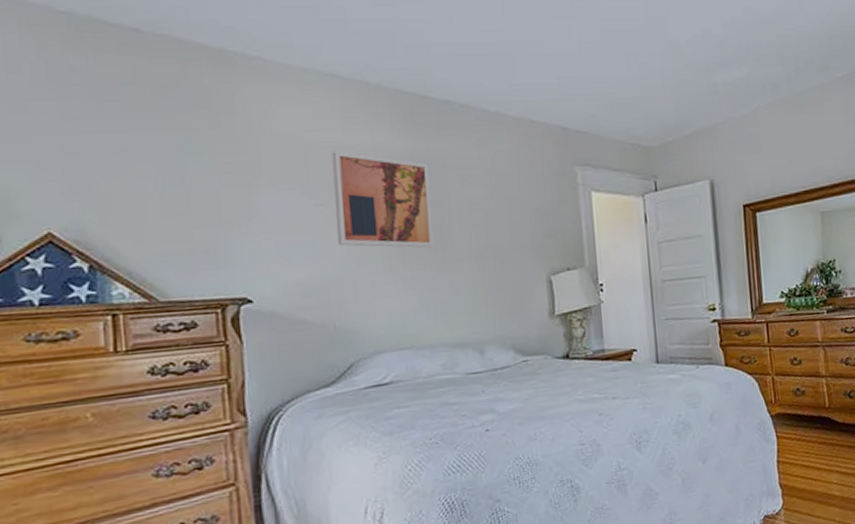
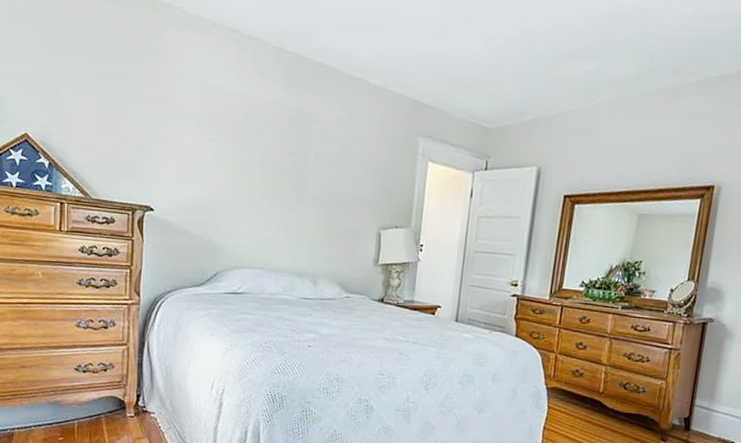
wall art: present [331,150,434,248] -> none [219,96,298,190]

